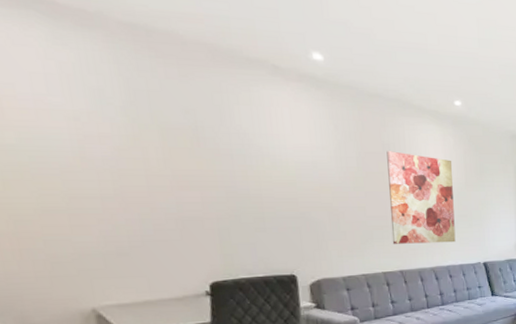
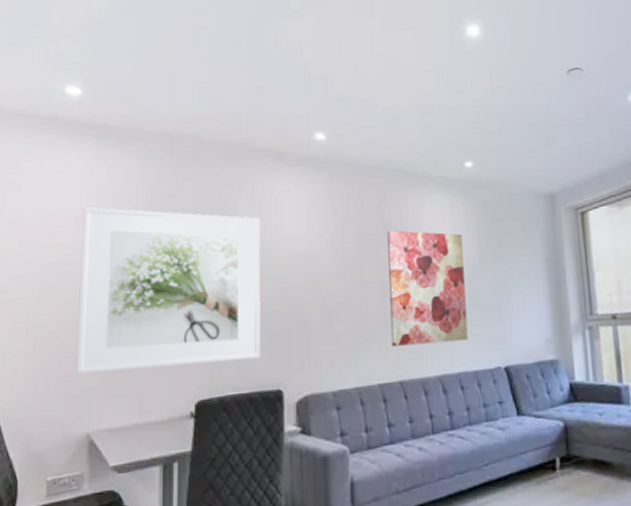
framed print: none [43,90,273,257] -> present [75,207,261,375]

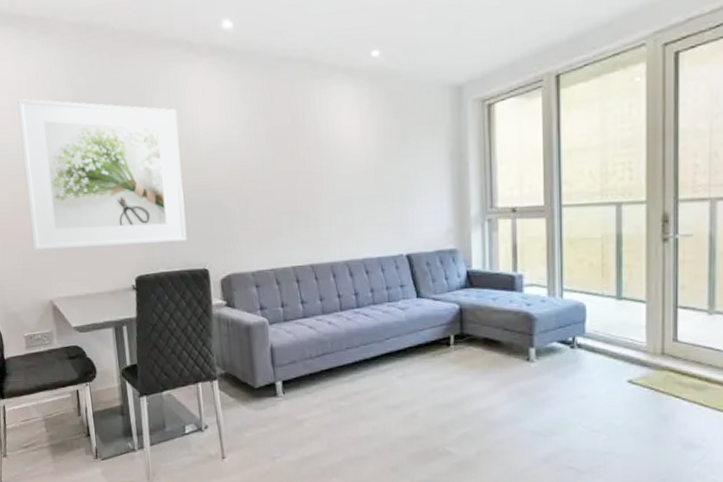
wall art: present [387,230,468,346] -> none [296,122,373,233]

